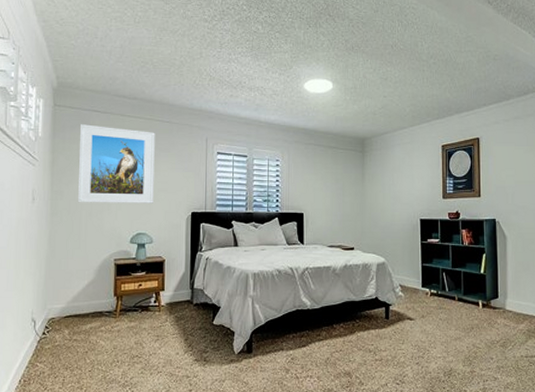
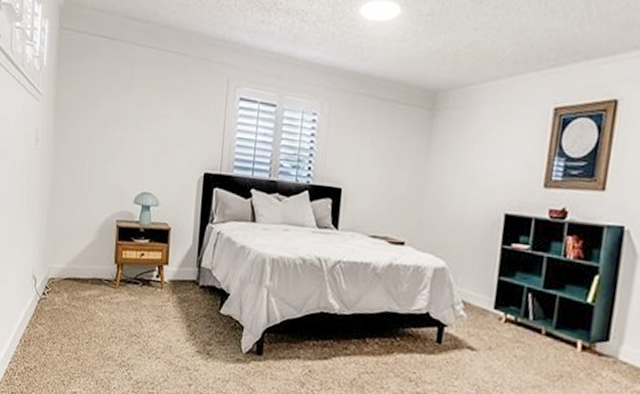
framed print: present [77,124,155,203] -> none [80,53,168,158]

